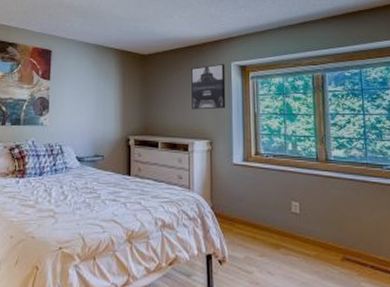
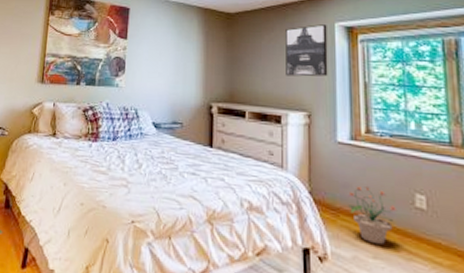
potted plant: none [241,199,279,246] -> present [348,186,398,245]

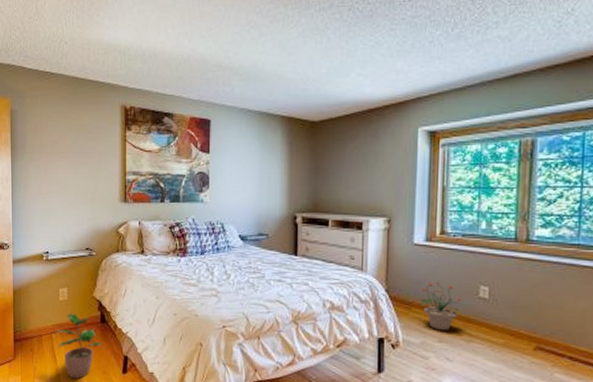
wall art: present [286,24,328,77] -> none [368,130,411,184]

